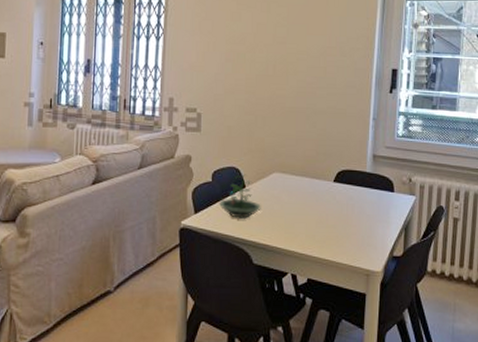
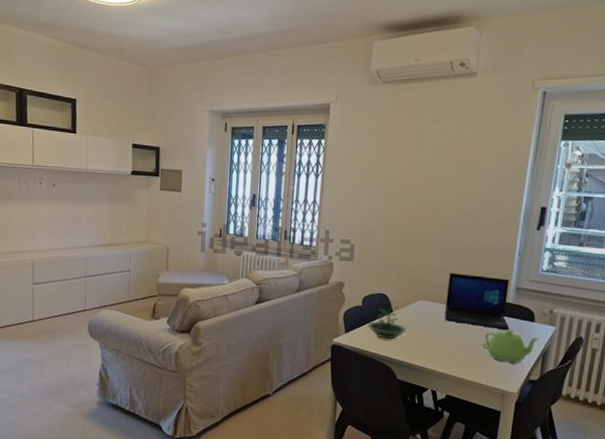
laptop: none [300,141,369,202] -> present [444,272,510,330]
teapot: none [342,202,401,239] -> present [482,330,540,363]

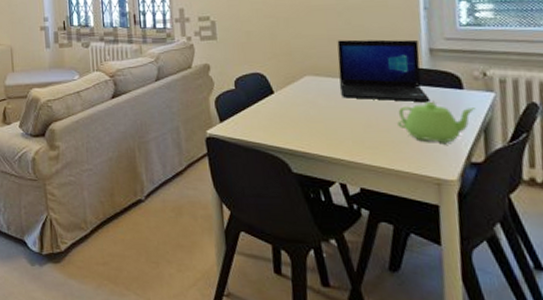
terrarium: present [368,300,406,340] -> none [246,79,295,126]

